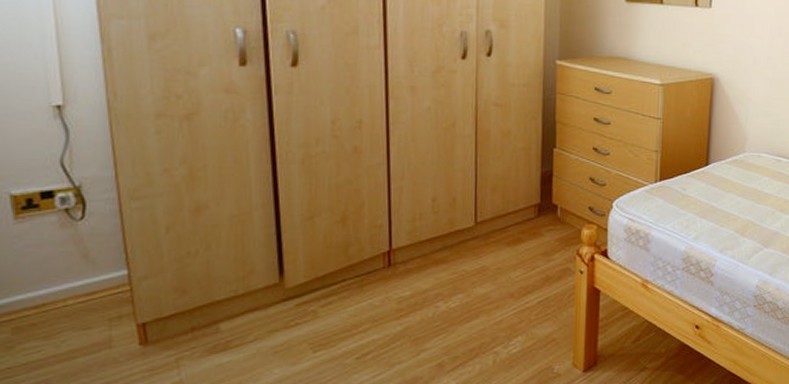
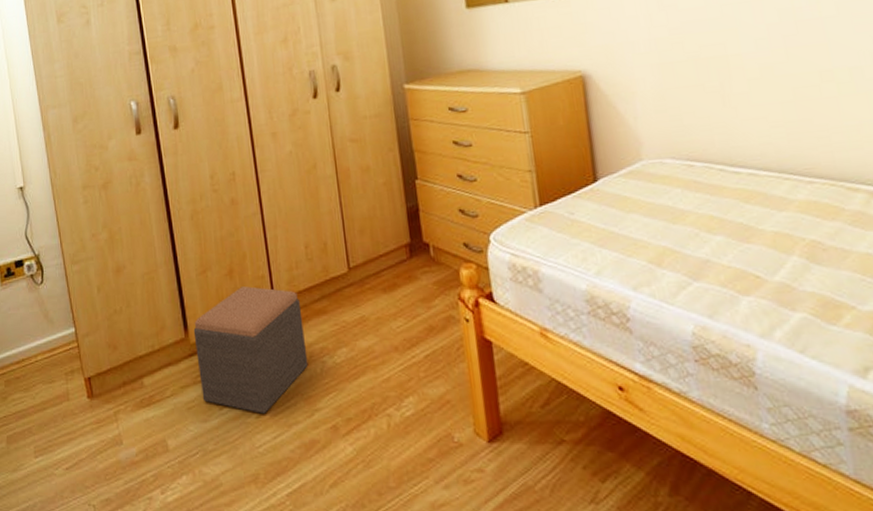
footstool: none [290,234,421,355] -> present [193,286,308,414]

